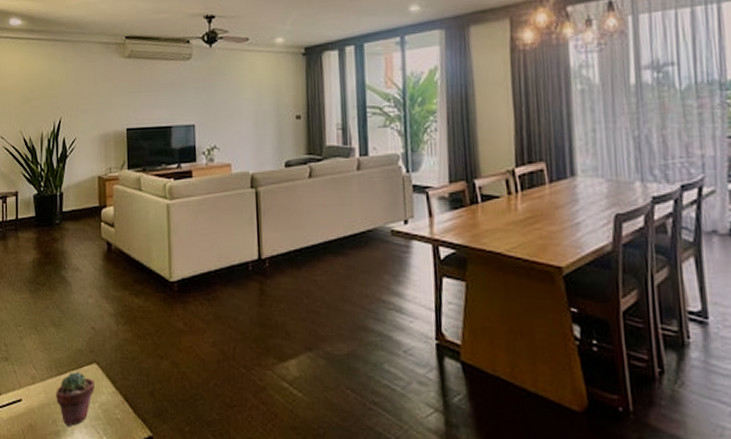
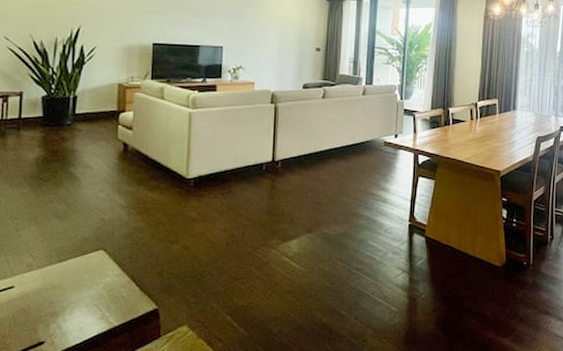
potted succulent: present [56,371,95,427] -> none [55,257,100,308]

